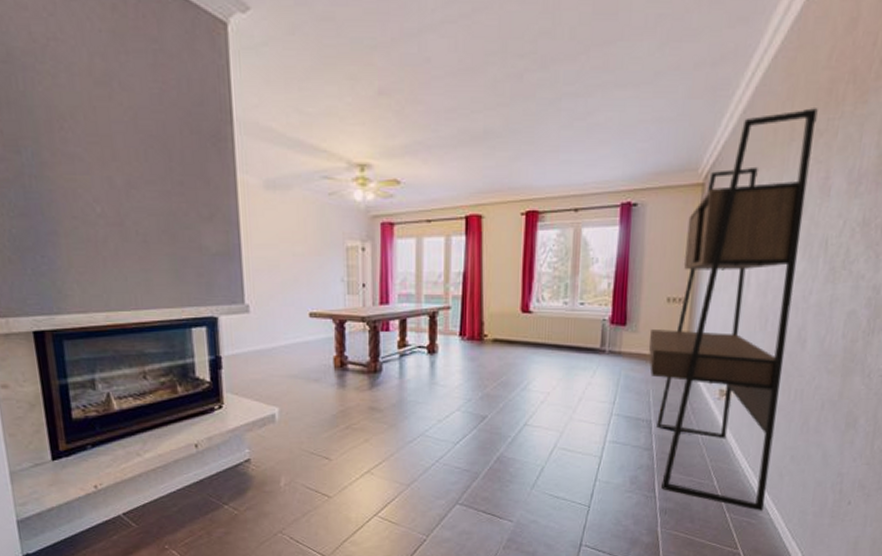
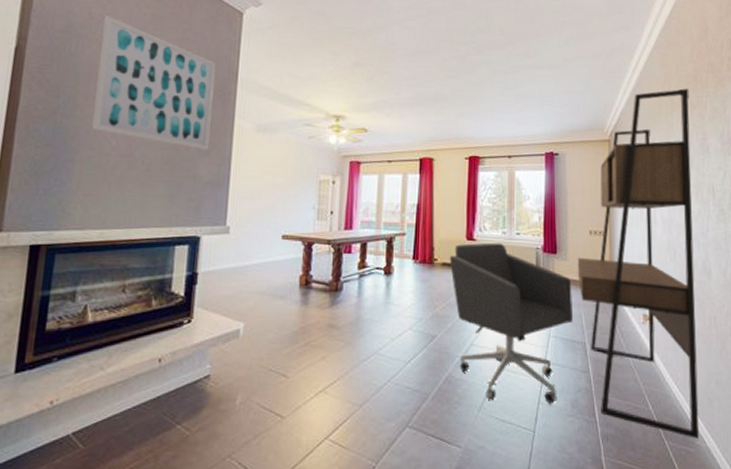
wall art: none [49,35,211,214] -> present [92,15,216,149]
office chair: none [501,315,641,481] -> present [449,242,574,404]

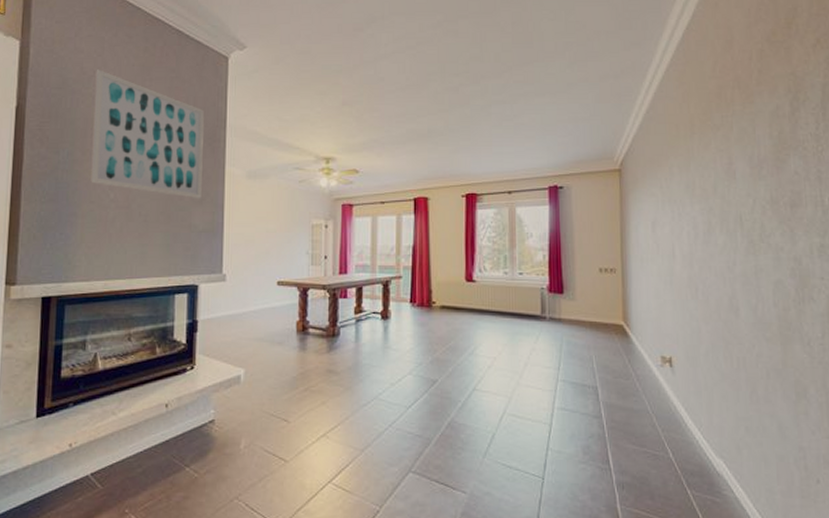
office chair: present [449,242,574,404] -> none [448,283,584,451]
desk: present [577,88,700,439] -> none [586,108,727,488]

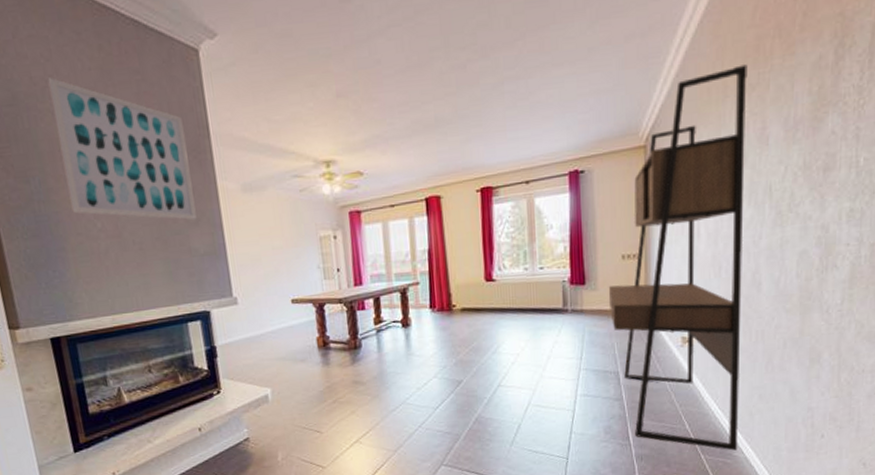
desk: none [586,108,727,488] -> present [608,64,748,451]

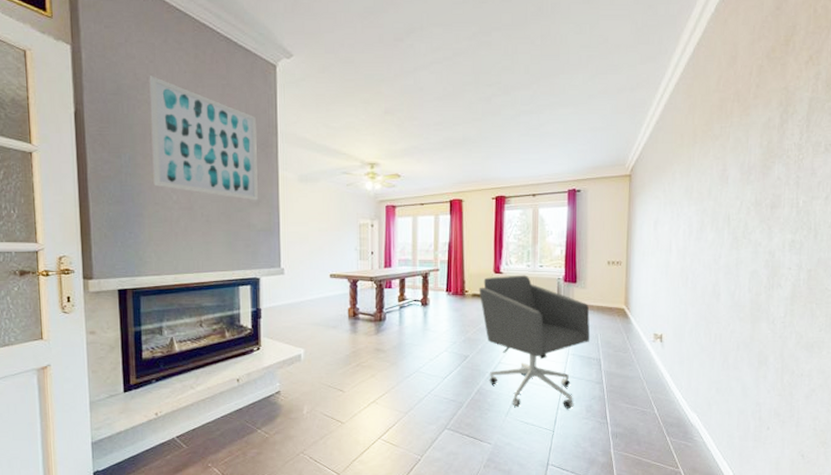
office chair: none [468,280,605,434] -> present [479,275,590,410]
desk: present [608,64,748,451] -> none [595,119,713,435]

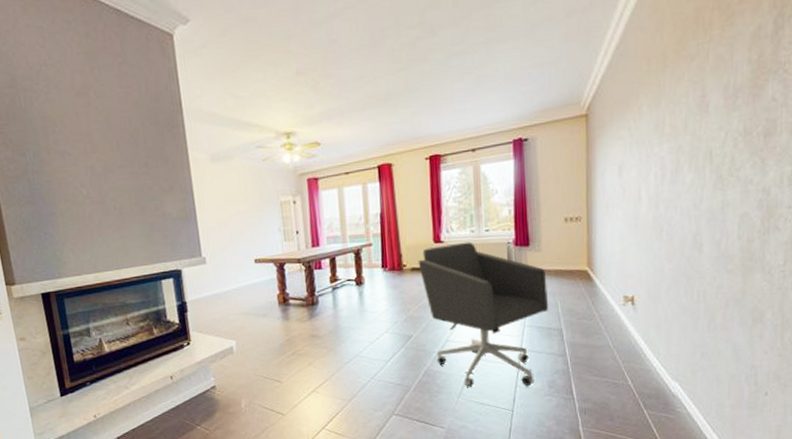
wall art: present [149,76,258,200] -> none [42,62,170,187]

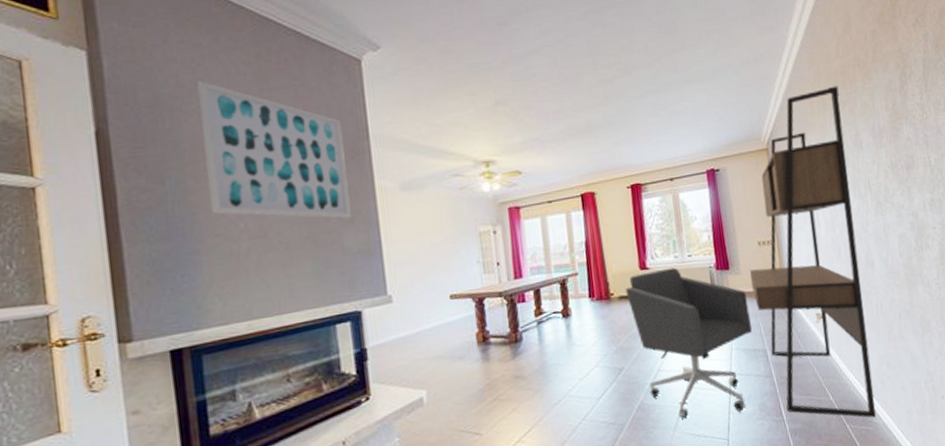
wall art: none [42,62,170,187] -> present [197,81,351,218]
desk: none [551,36,687,407] -> present [750,86,876,418]

